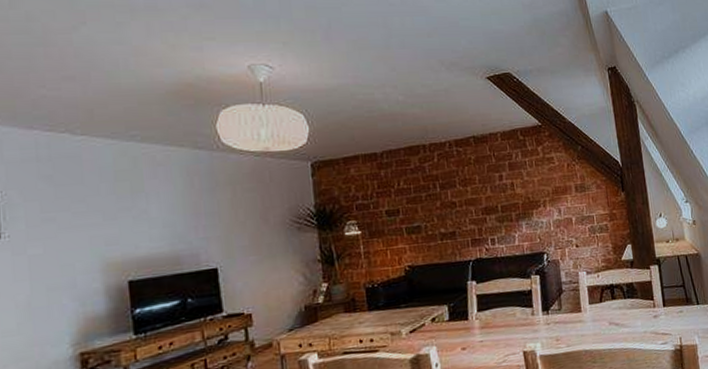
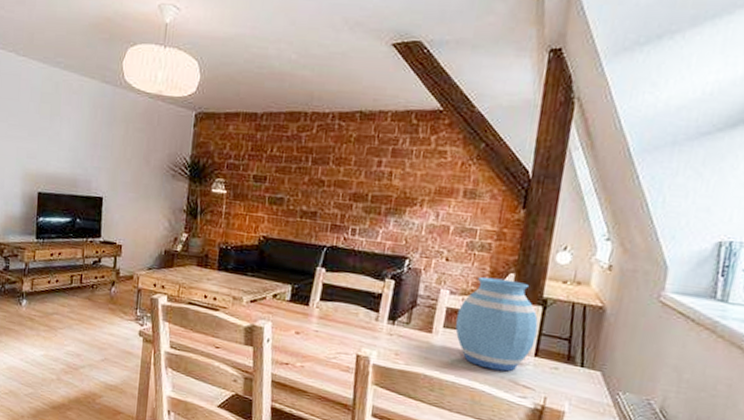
vase: none [597,250,661,329] -> present [455,276,539,372]

